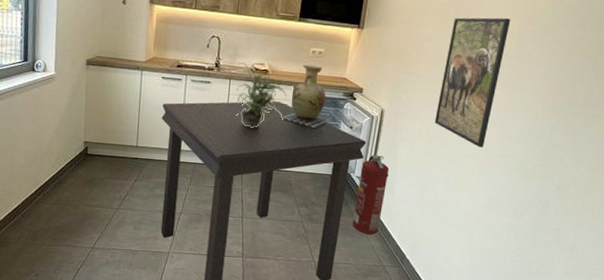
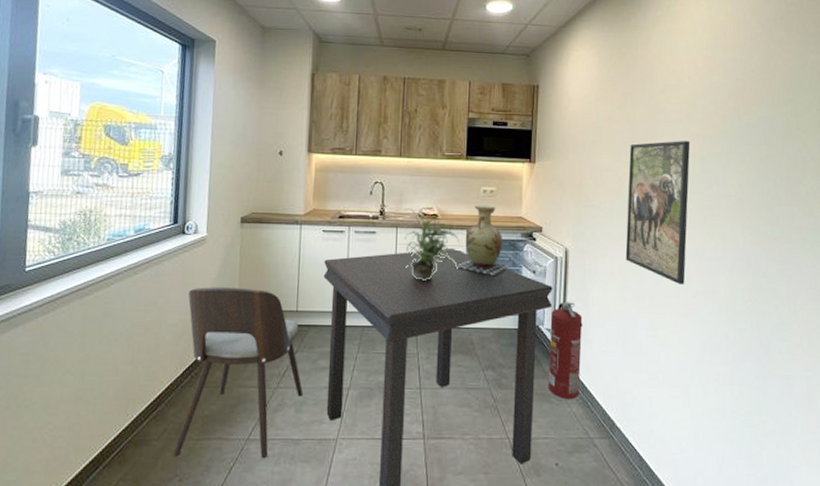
dining chair: none [29,120,141,264] -> present [173,287,304,459]

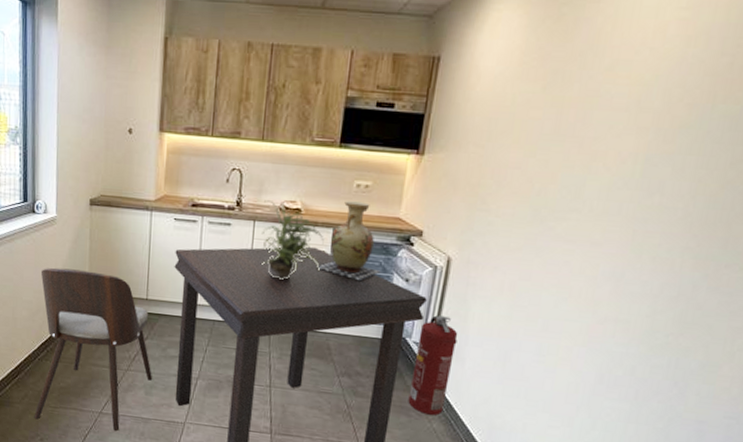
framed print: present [625,141,691,284] -> none [520,134,635,309]

